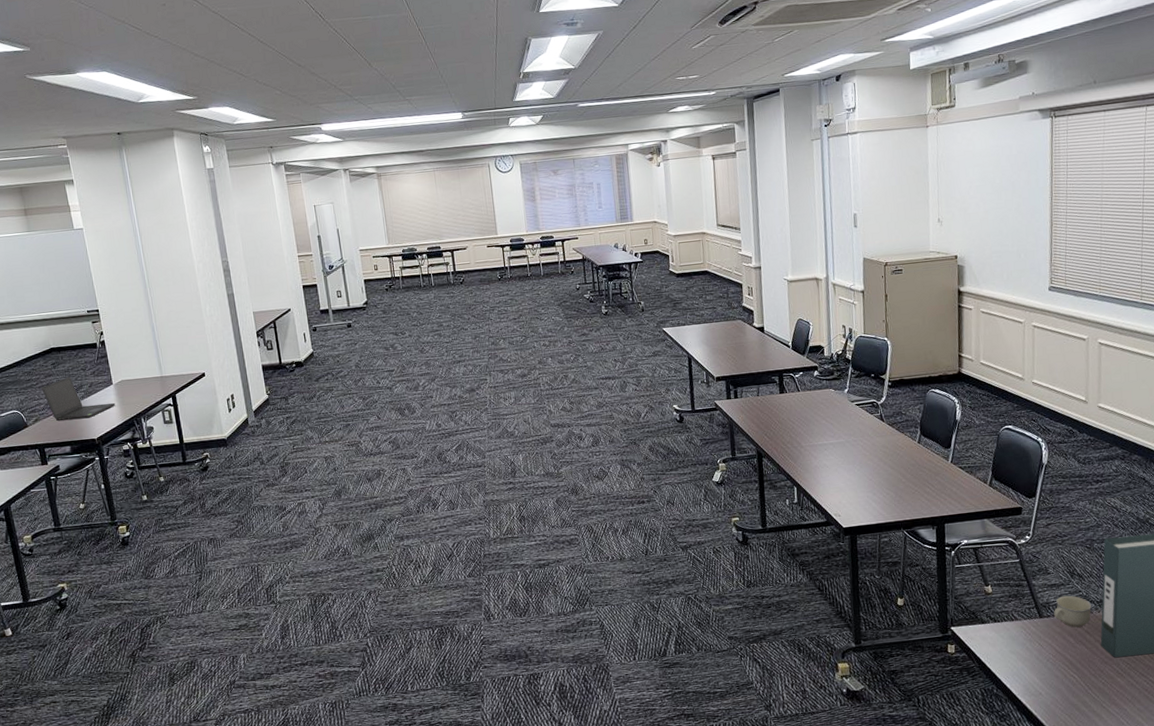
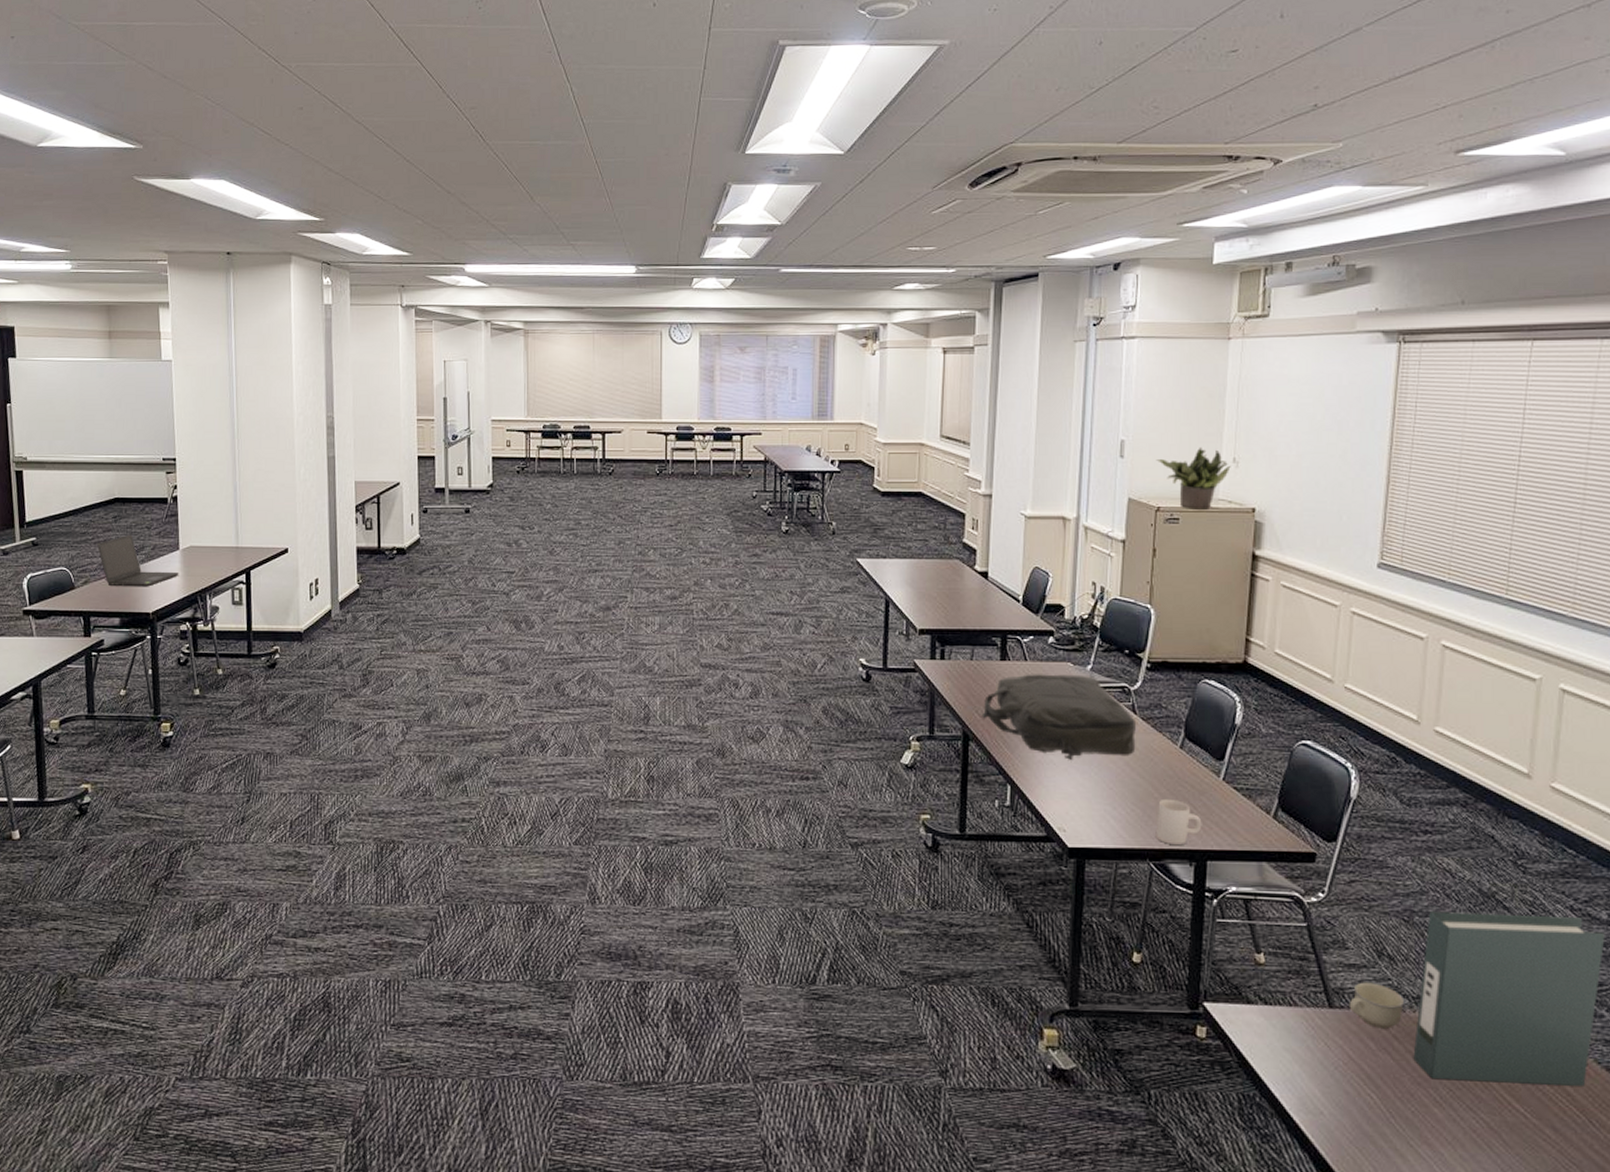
briefcase: none [770,397,886,462] -> present [982,674,1137,760]
potted plant: none [881,212,937,262] -> present [1156,446,1231,511]
mug: none [905,481,939,516] -> present [1155,798,1202,846]

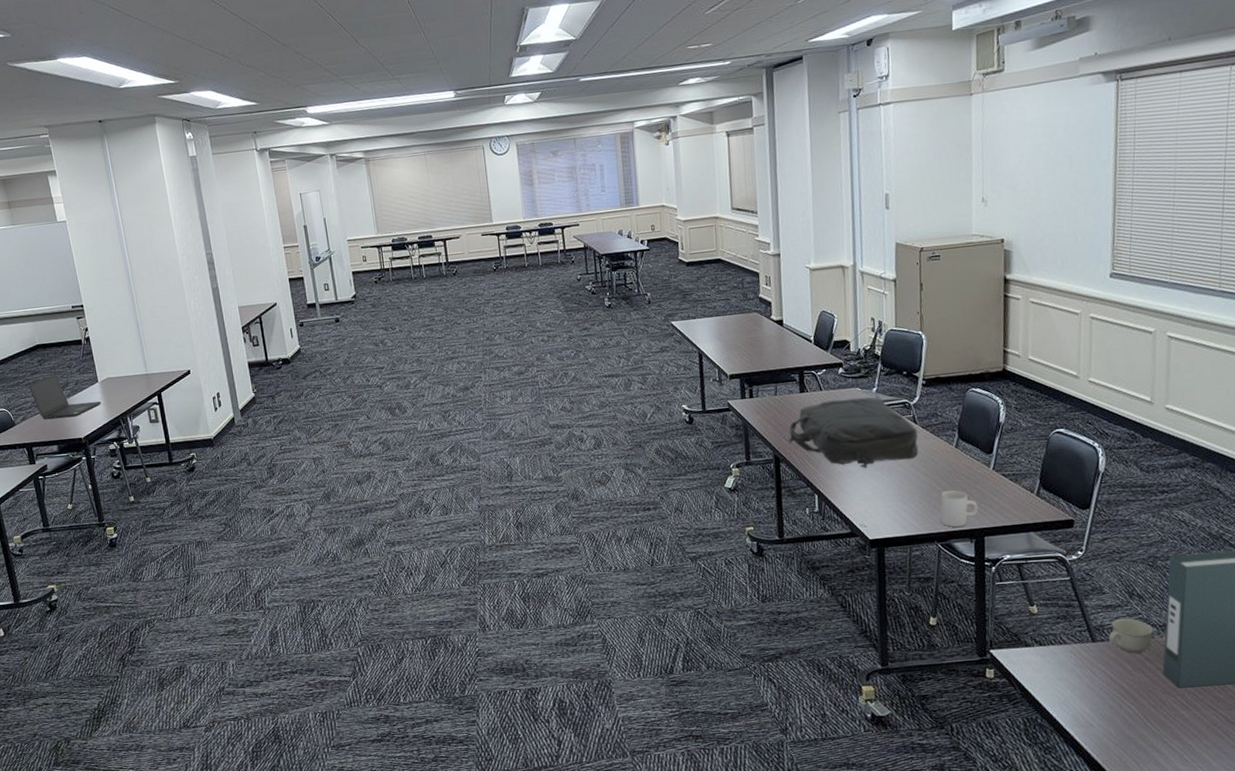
potted plant: present [1156,446,1231,511] -> none [917,191,981,247]

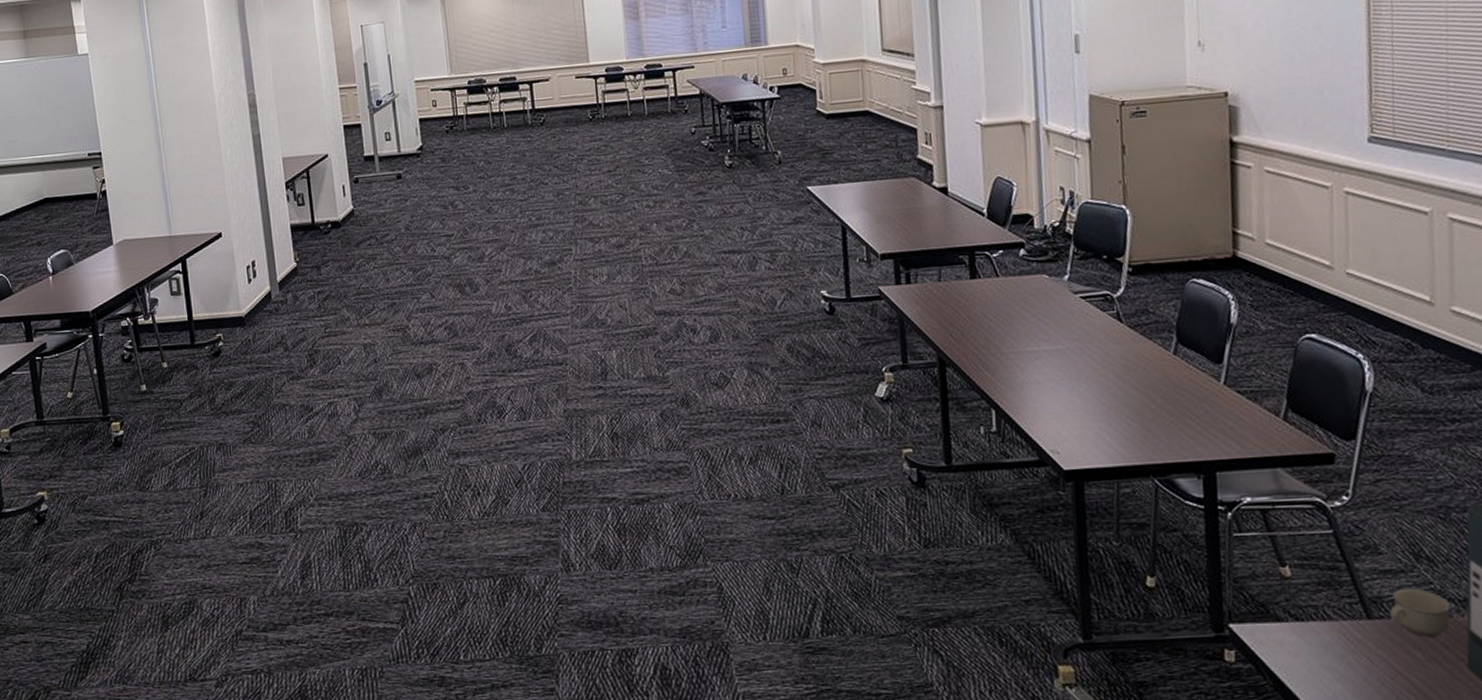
laptop: present [28,374,102,419] -> none [31,233,115,288]
briefcase: present [788,397,919,468] -> none [956,286,1126,377]
mug: present [940,490,979,528] -> none [1156,409,1207,459]

